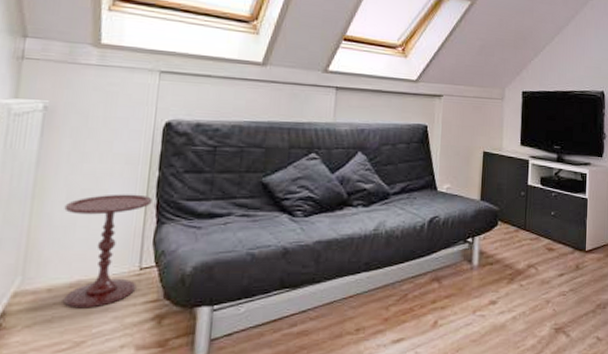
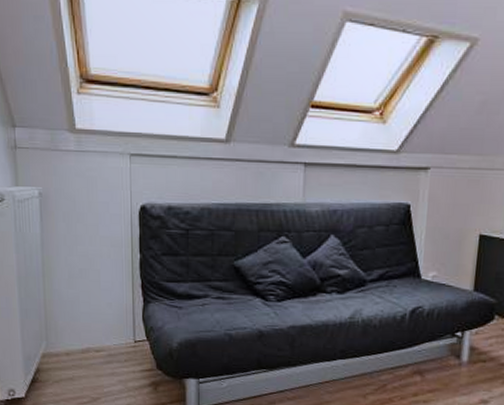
side table: present [64,194,152,309] -> none [68,274,137,372]

